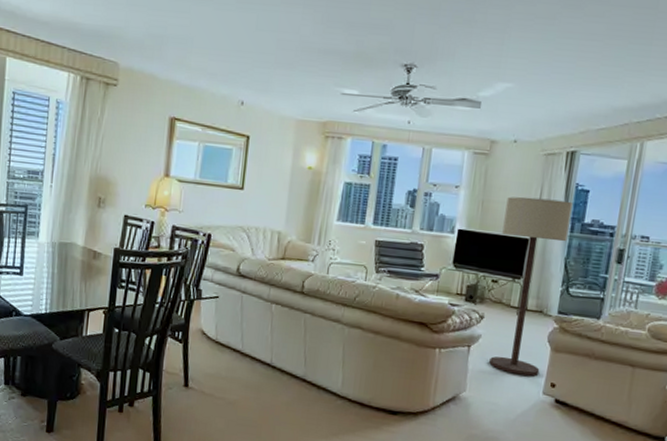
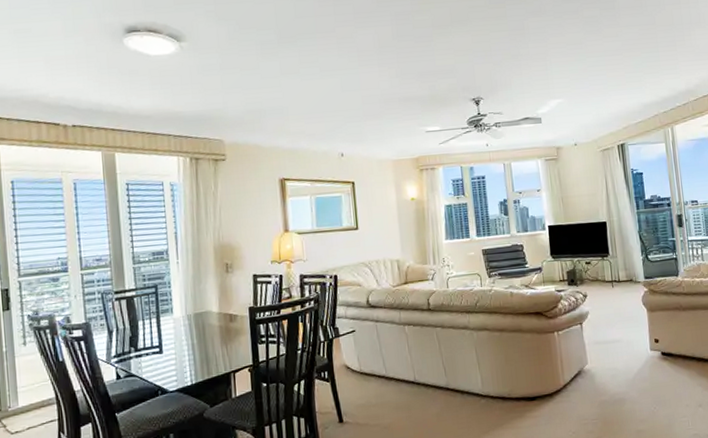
floor lamp: present [489,196,573,376] -> none [581,184,643,339]

